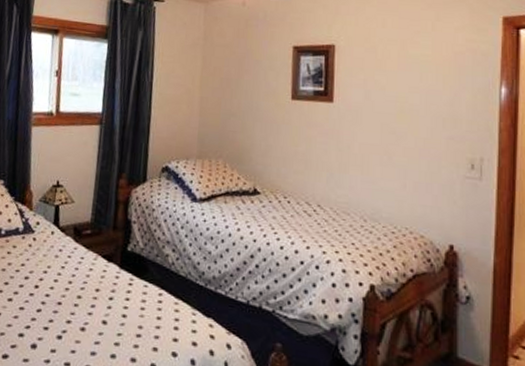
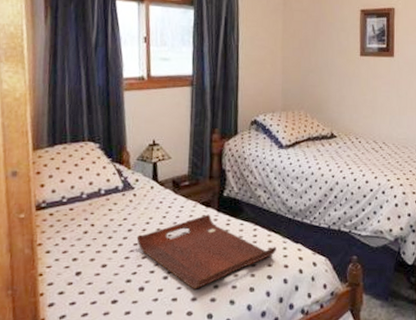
serving tray: none [33,269,184,356] -> present [136,214,276,289]

